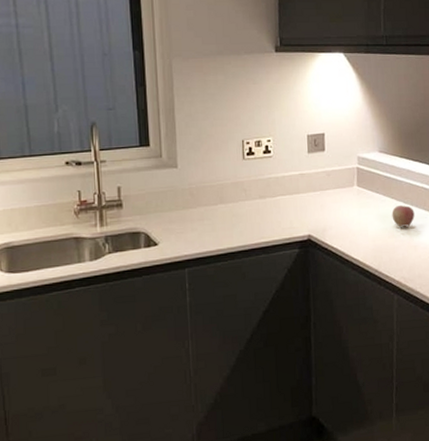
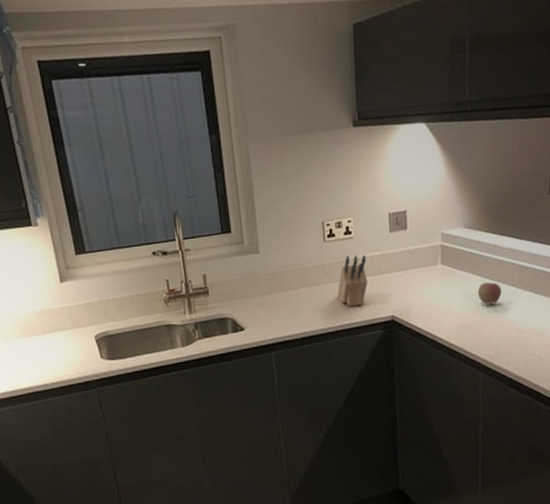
knife block: none [255,173,285,224] -> present [337,254,368,306]

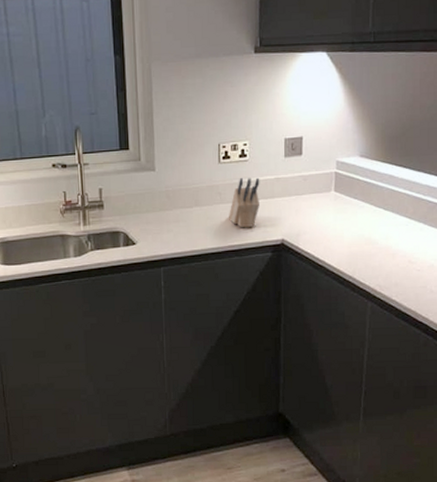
apple: present [477,282,502,305] -> none [370,212,395,234]

